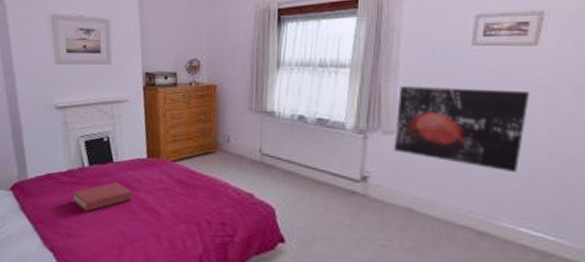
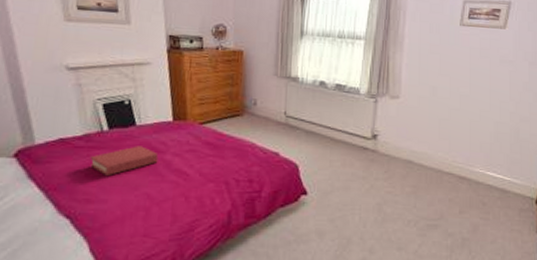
wall art: present [393,86,530,172] -> none [398,58,499,129]

